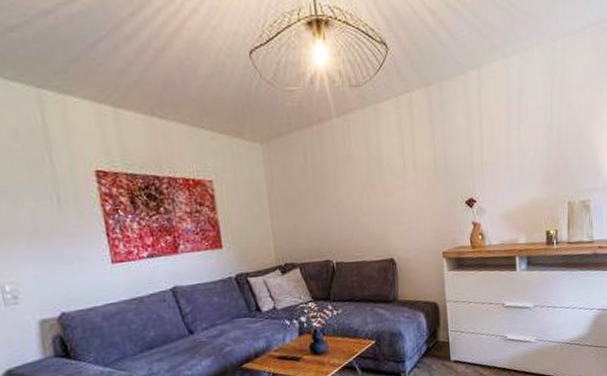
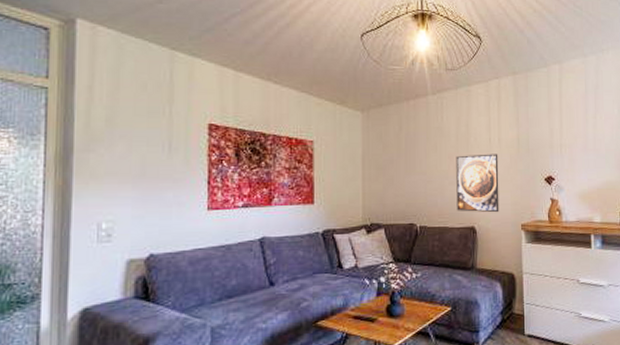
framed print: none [368,178,419,244] -> present [456,154,499,213]

